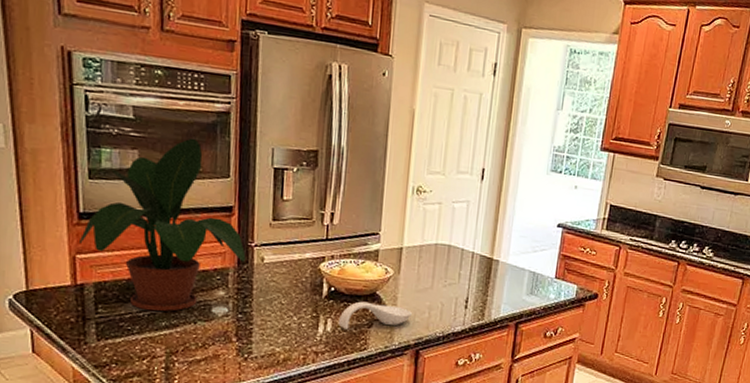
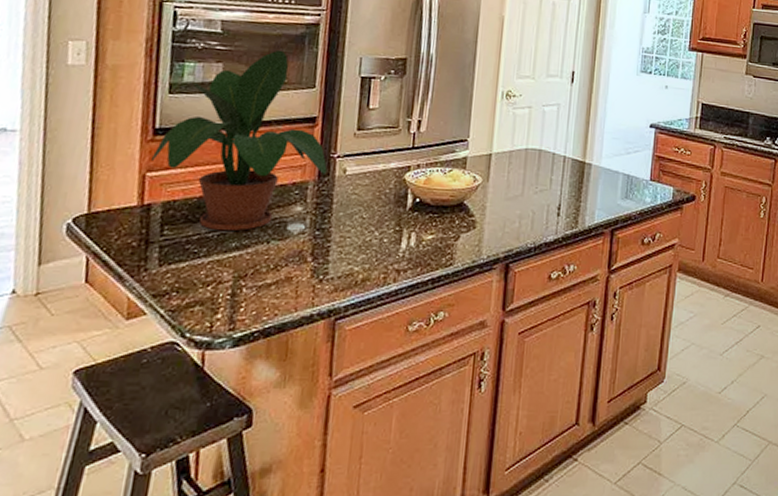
spoon rest: present [338,301,412,330] -> none [422,212,501,244]

